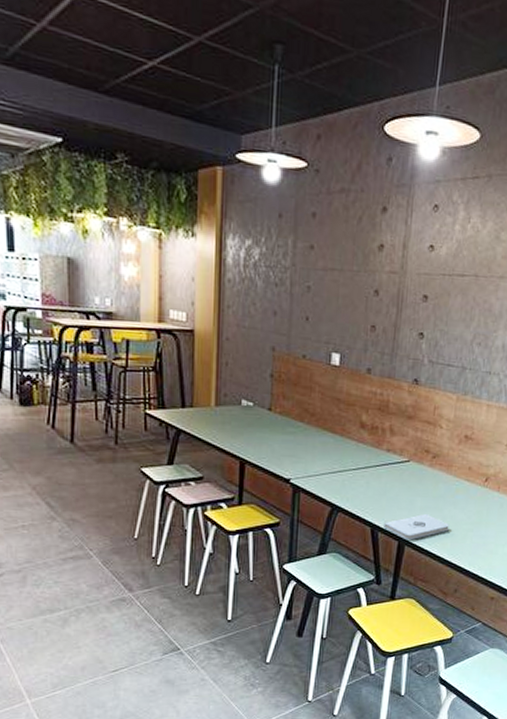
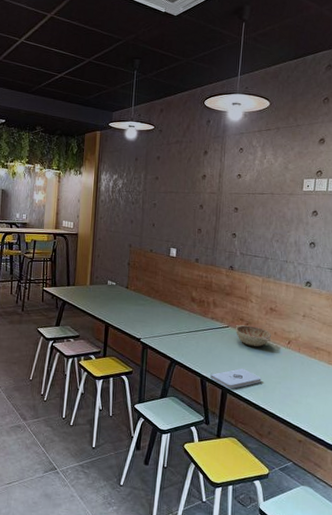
decorative bowl: none [419,458,465,487] -> present [236,325,271,347]

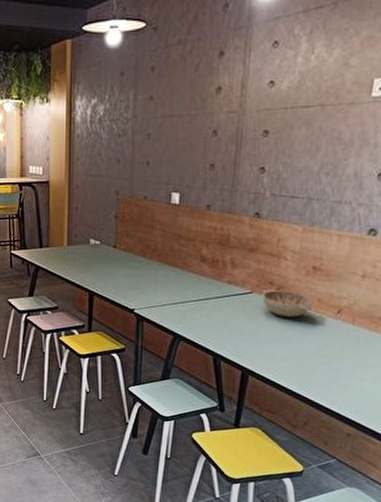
notepad: present [210,368,261,390] -> none [226,344,297,371]

